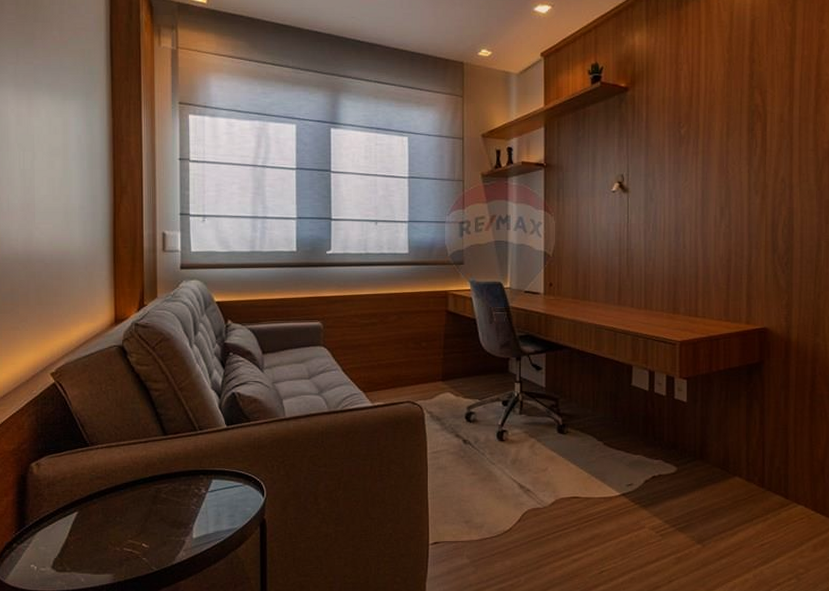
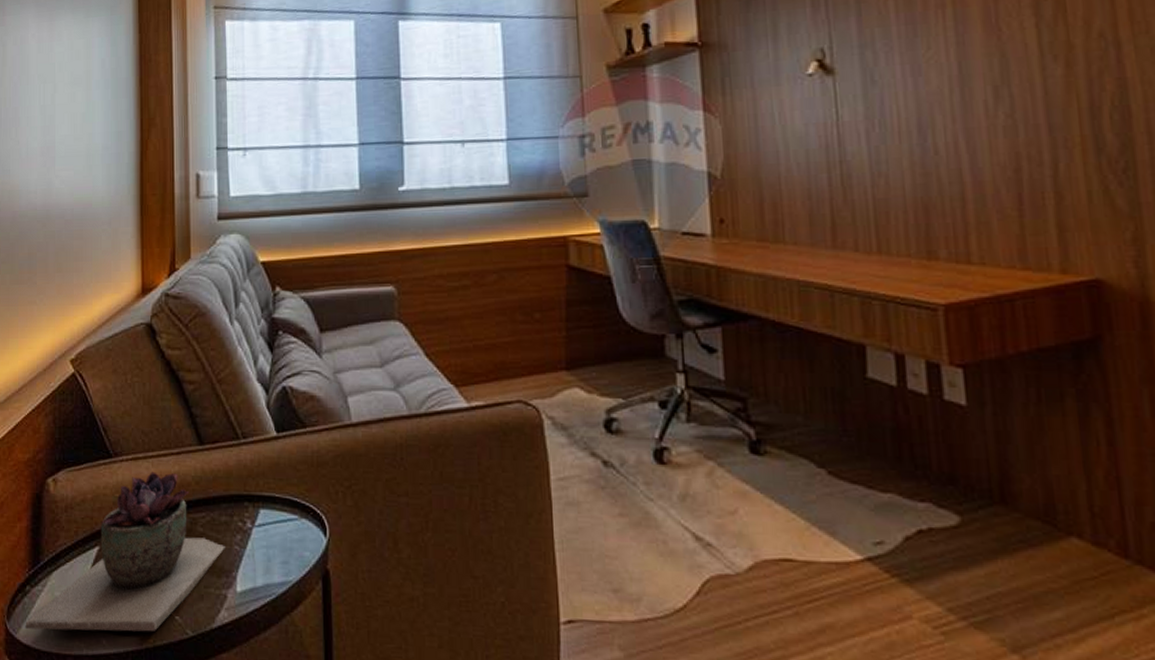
succulent plant: none [13,456,184,575] -> present [25,471,225,632]

